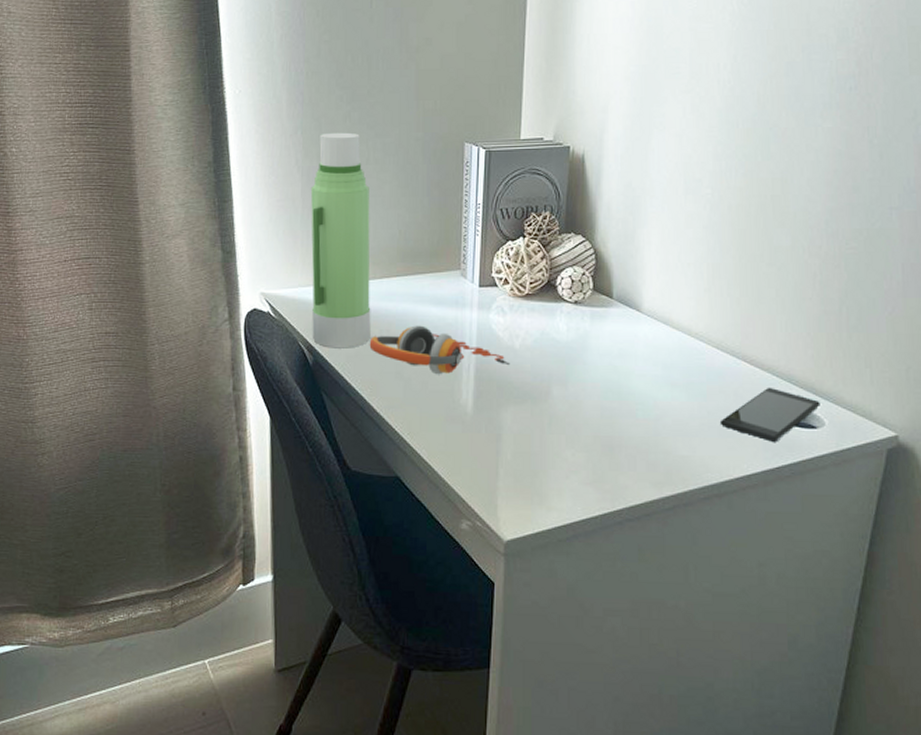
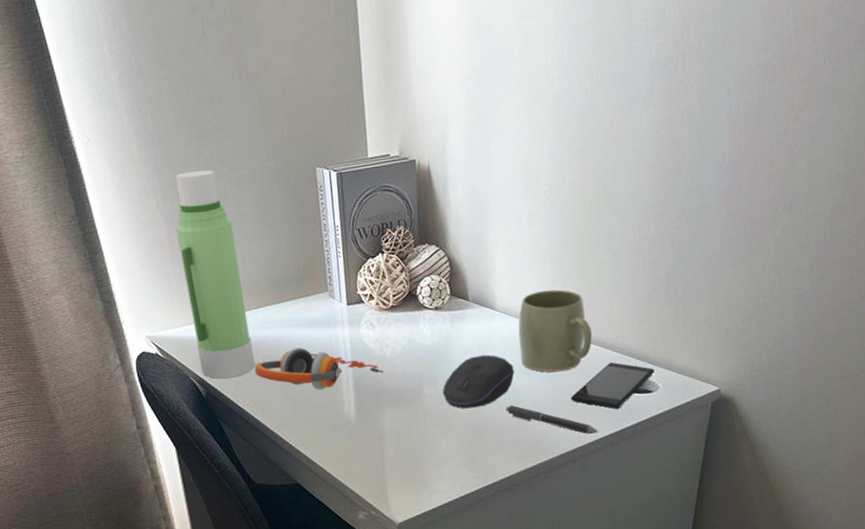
computer mouse: none [573,360,657,418] -> present [442,354,515,409]
pen: none [643,420,751,467] -> present [505,404,599,434]
mug: none [665,298,749,390] -> present [518,289,592,373]

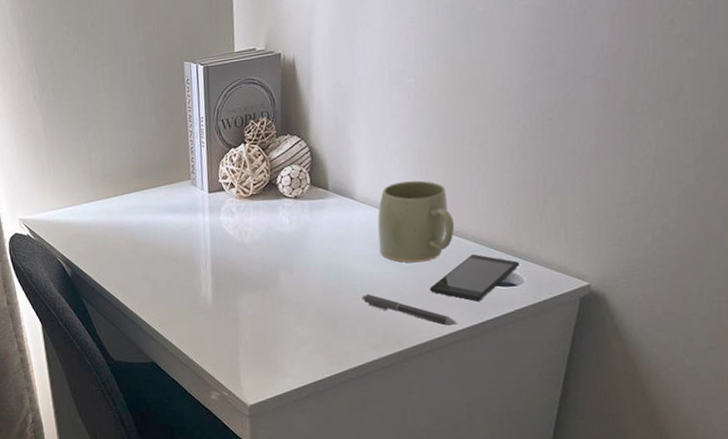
water bottle: present [175,169,255,379] -> none [50,64,118,261]
headphones: present [254,347,384,390] -> none [117,232,242,274]
computer mouse: present [442,354,515,409] -> none [298,243,373,296]

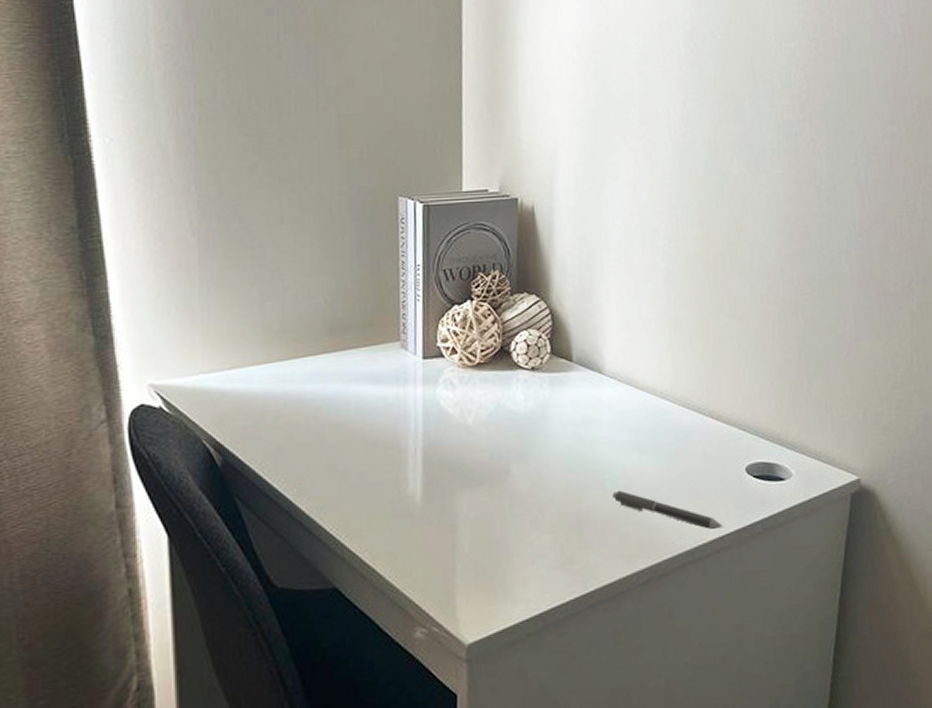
mug: present [377,180,454,263] -> none [629,354,716,452]
smartphone: present [429,254,520,301] -> none [690,443,787,499]

